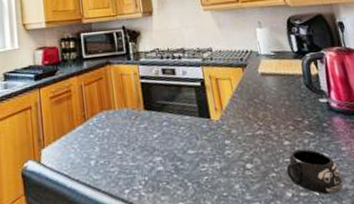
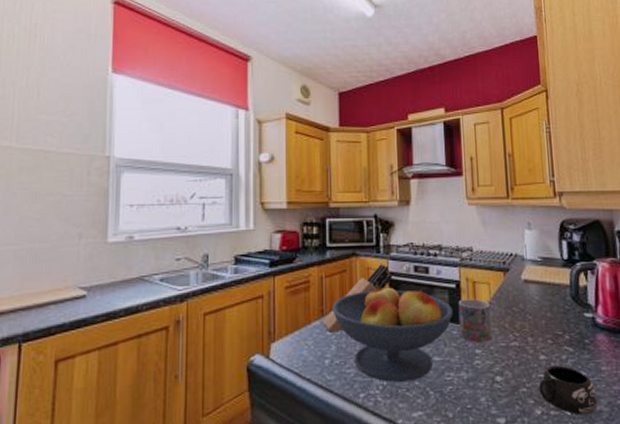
knife block: none [85,69,145,136] -> present [322,264,393,333]
fruit bowl: none [93,88,201,177] -> present [332,284,453,382]
mug: none [204,94,239,134] -> present [458,299,492,343]

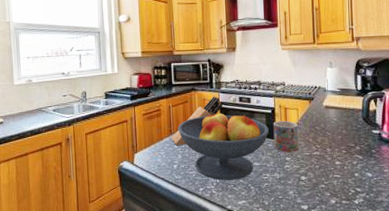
mug: present [539,365,599,416] -> none [334,168,381,204]

